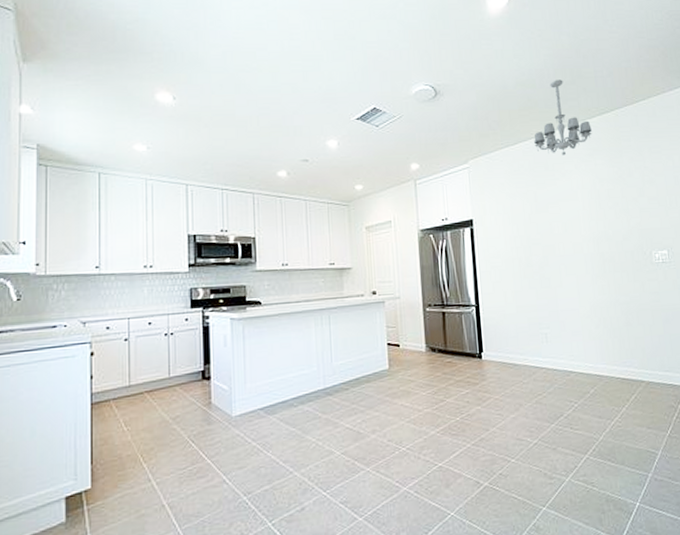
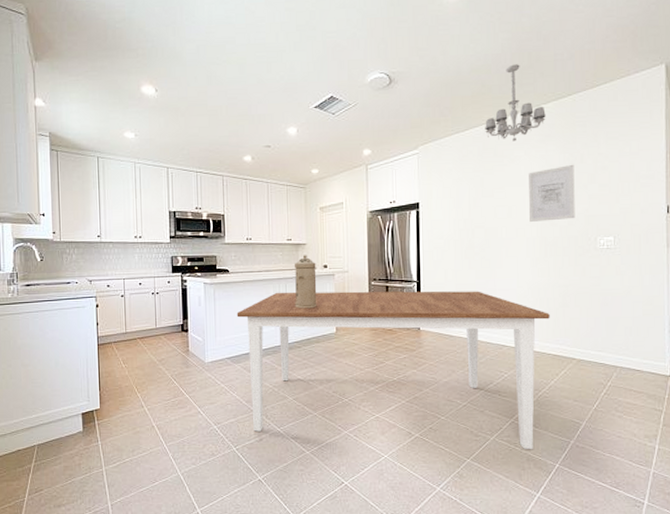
dining table: none [271,312,615,499] -> present [236,291,550,450]
water filter: none [339,280,366,344] -> present [295,255,317,309]
wall art: none [581,178,629,237] -> present [529,164,575,222]

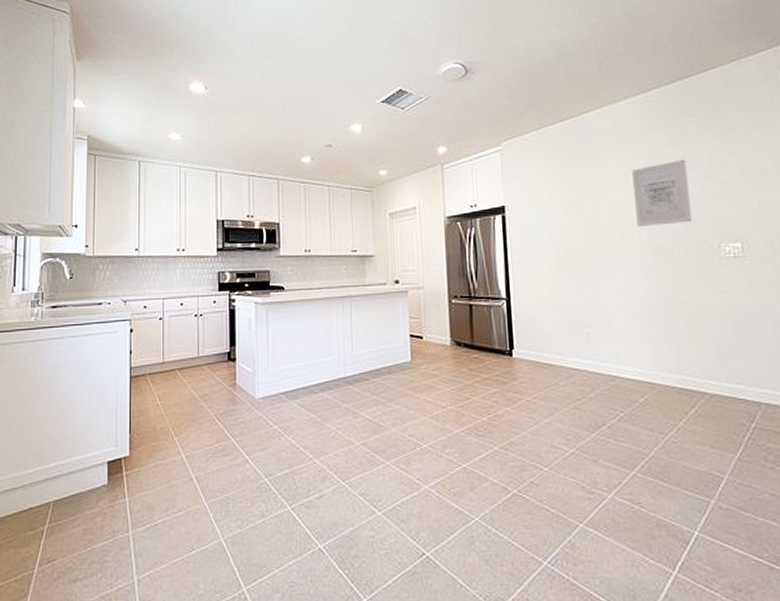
dining table: present [236,291,550,450] -> none [293,309,671,512]
water filter: present [295,255,317,309] -> none [361,268,388,333]
chandelier: present [485,64,546,142] -> none [577,50,648,135]

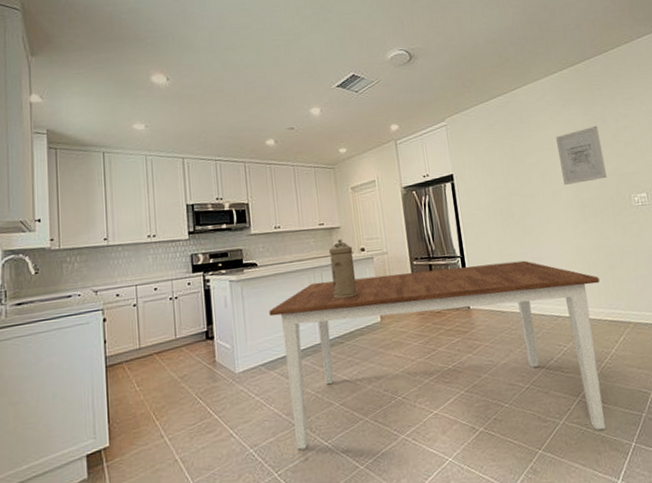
dining table: none [293,309,671,512] -> present [268,260,606,450]
water filter: none [361,268,388,333] -> present [329,239,358,299]

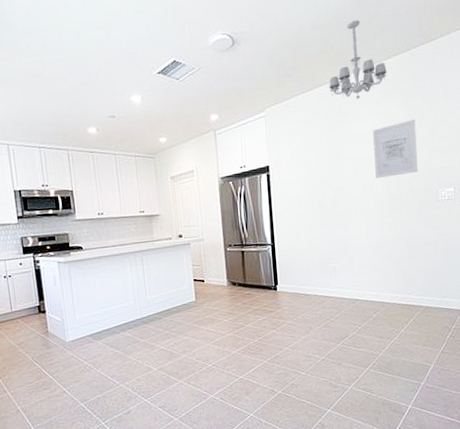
dining table: present [268,260,606,450] -> none [94,249,398,405]
water filter: present [329,239,358,299] -> none [149,226,175,281]
chandelier: none [507,35,564,108] -> present [329,20,387,99]

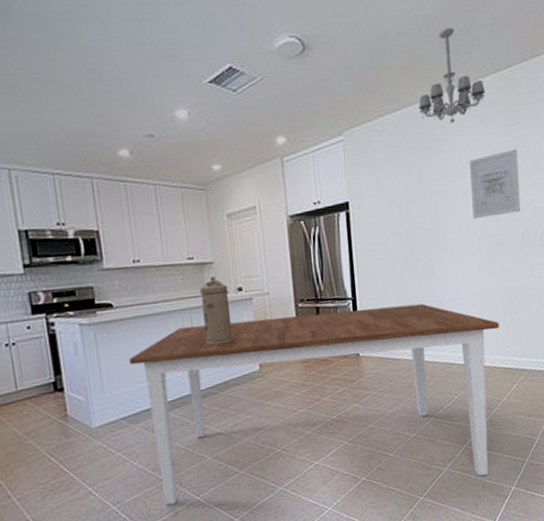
dining table: none [94,249,398,405] -> present [128,303,499,506]
water filter: none [149,226,175,281] -> present [200,276,234,346]

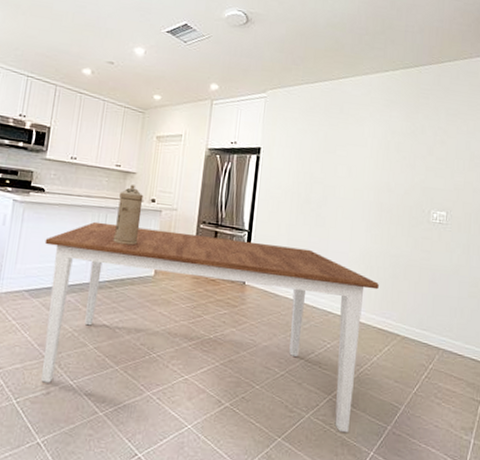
chandelier: present [419,28,485,123] -> none [334,27,393,102]
wall art: present [470,148,521,218] -> none [368,133,415,189]

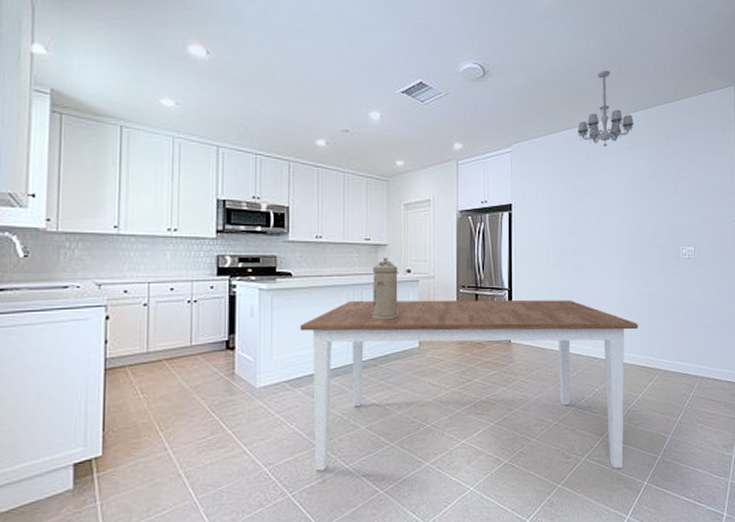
chandelier: none [334,27,393,102] -> present [578,70,634,147]

